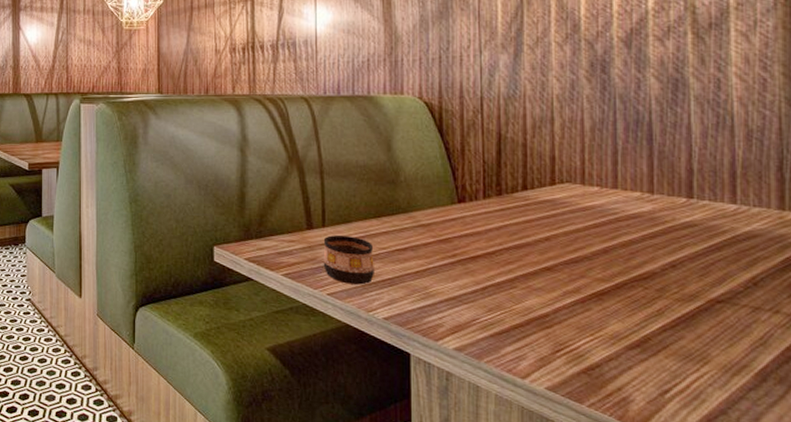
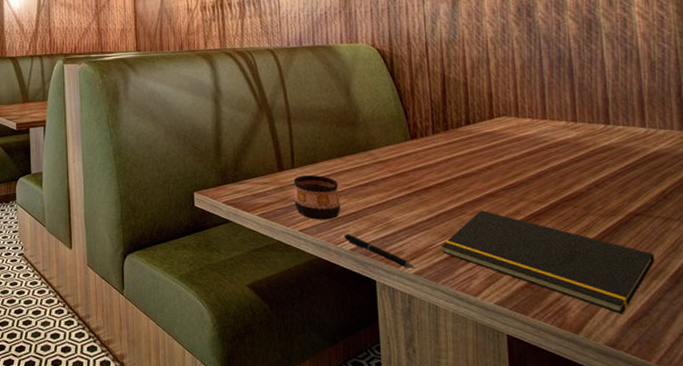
pen: none [377,301,456,344] -> present [344,234,415,268]
notepad: none [486,285,738,412] -> present [440,210,655,315]

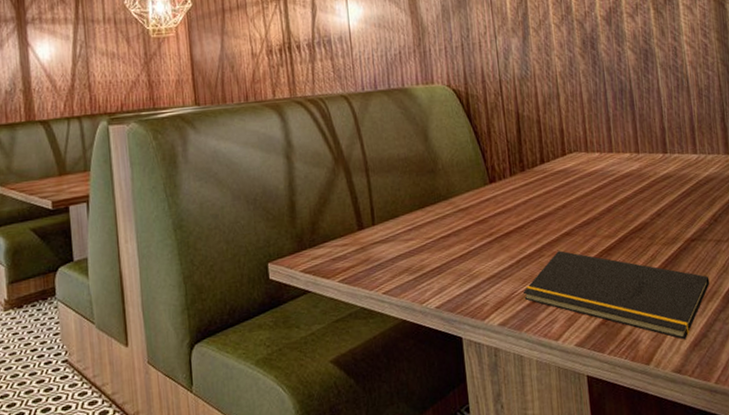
cup: present [293,176,340,220] -> none [374,230,424,280]
pen: present [344,234,415,268] -> none [429,290,500,320]

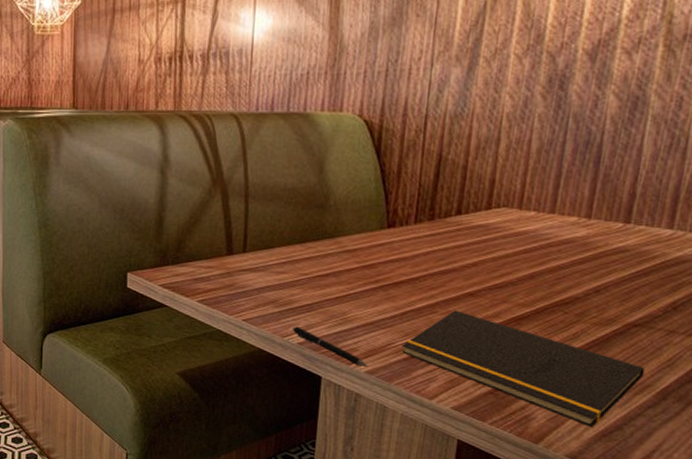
pen: none [429,290,500,320] -> present [293,326,368,367]

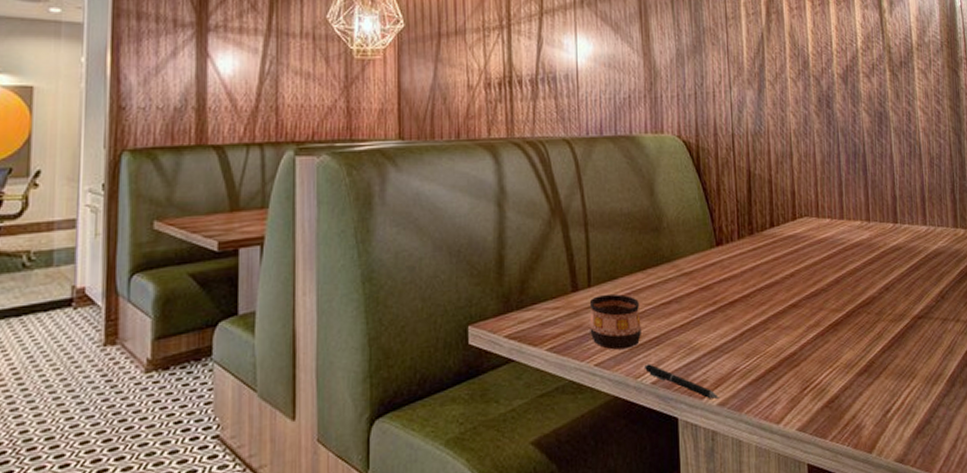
cup: none [241,261,294,311] -> present [589,294,641,350]
notepad: present [401,310,645,428] -> none [745,324,935,426]

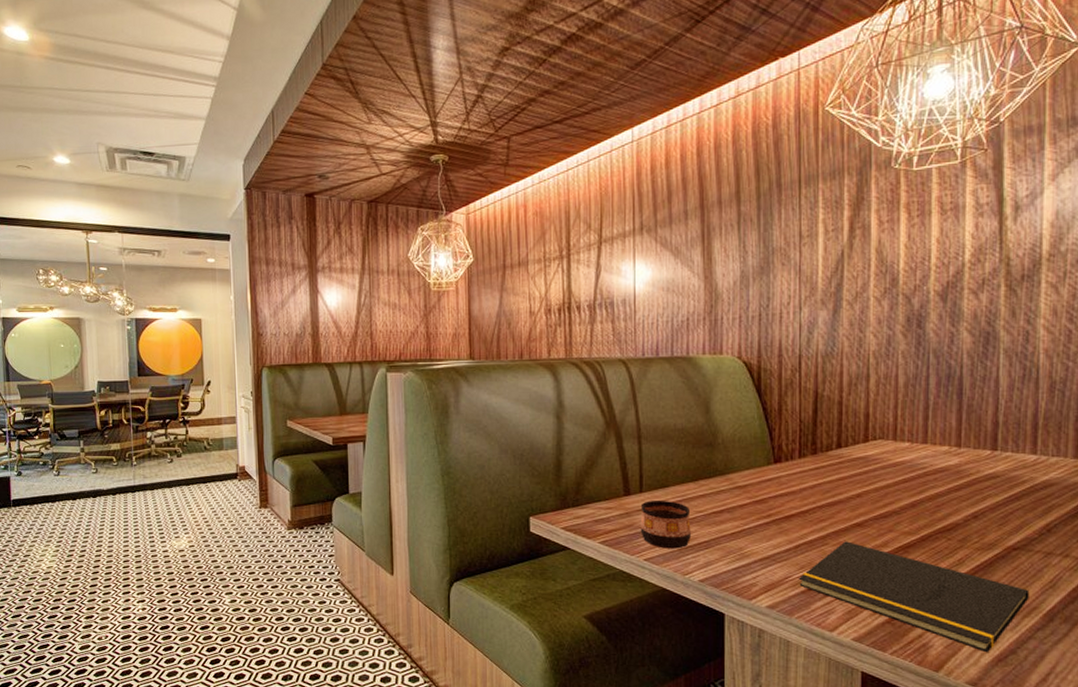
pen: present [645,364,719,399] -> none [693,564,768,601]
notepad: none [745,324,935,426] -> present [798,541,1030,653]

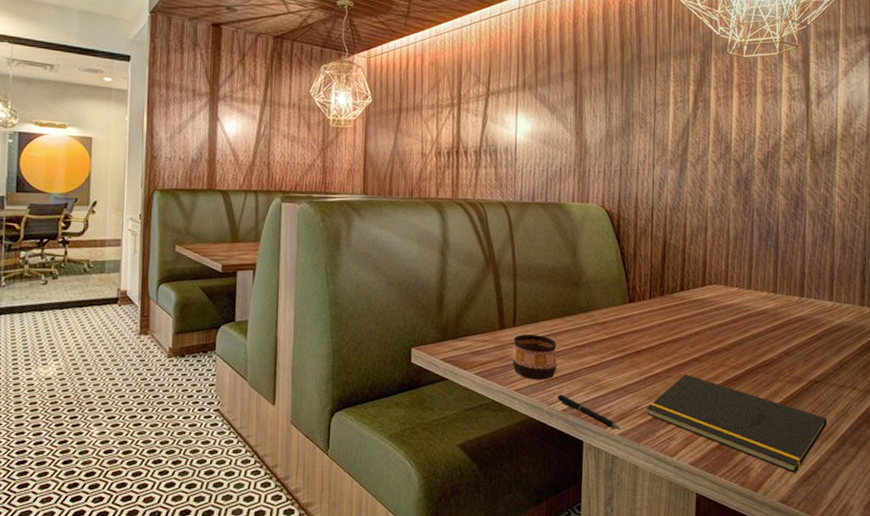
pen: none [693,564,768,601] -> present [557,394,621,429]

